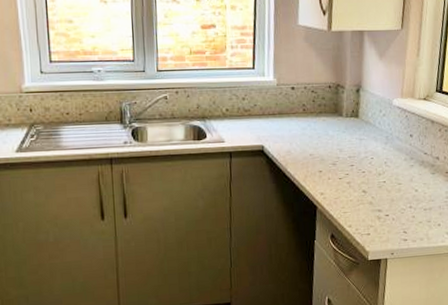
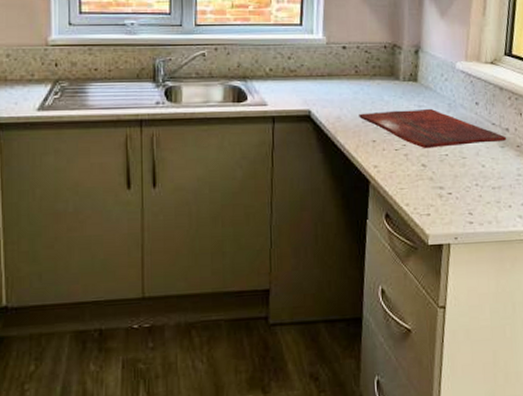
cutting board: none [307,141,437,176] -> present [359,108,507,148]

